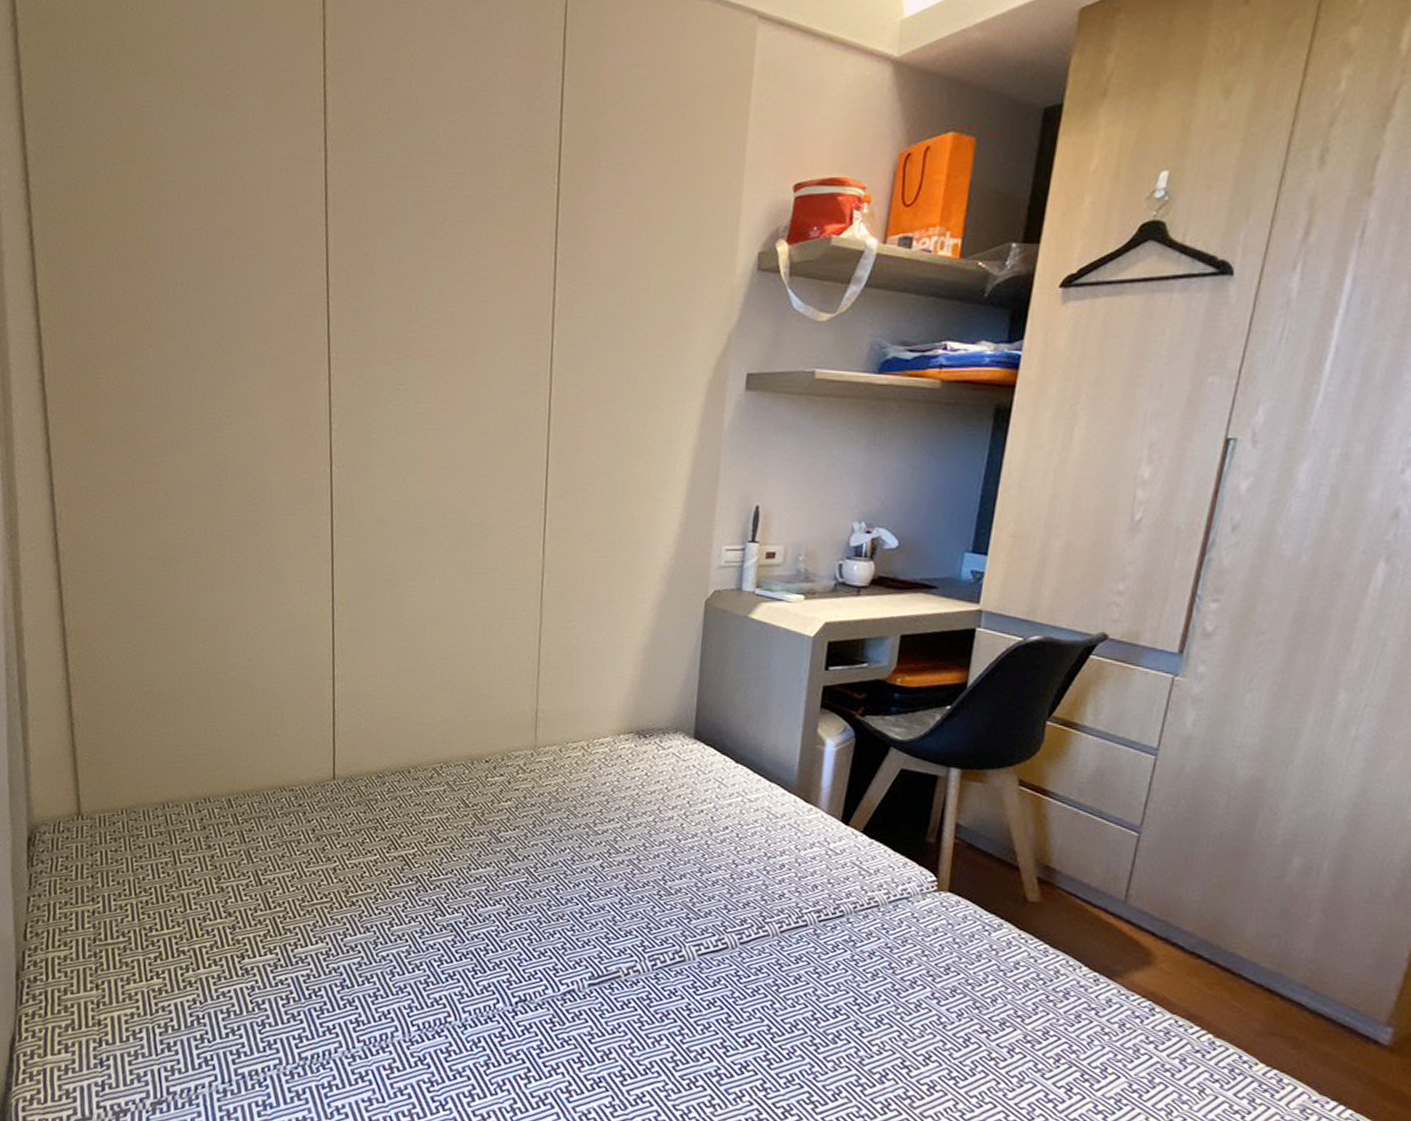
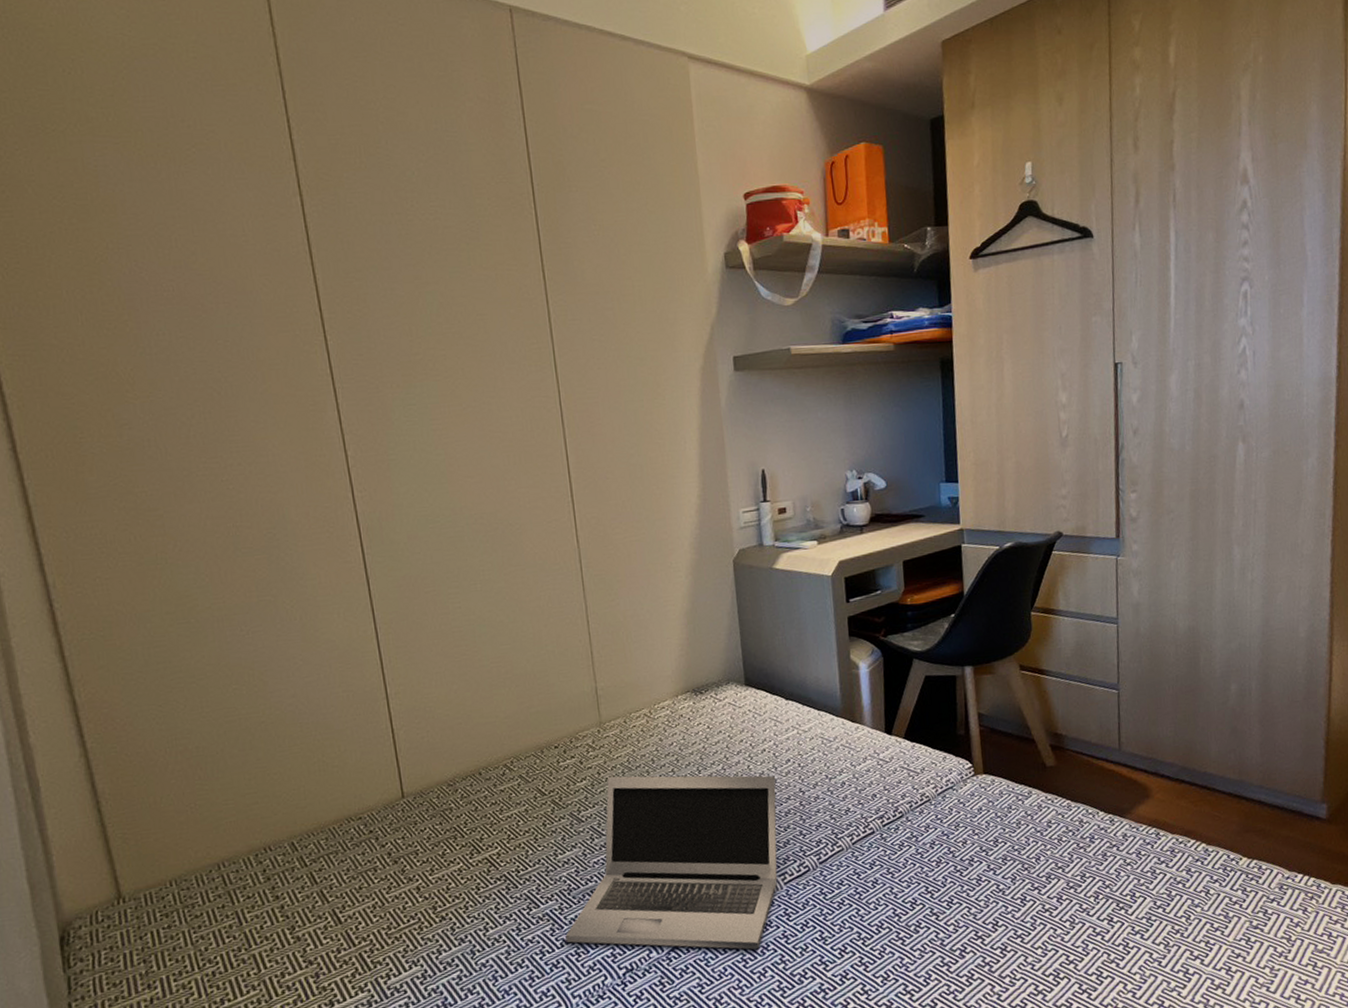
laptop: none [465,802,710,1015] -> present [565,775,778,950]

